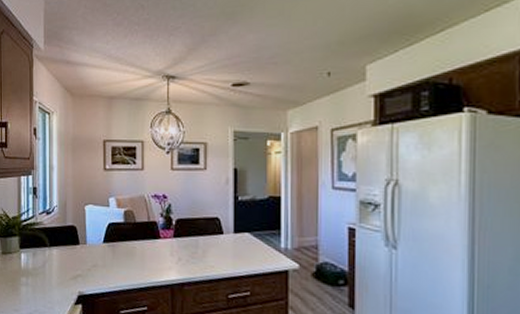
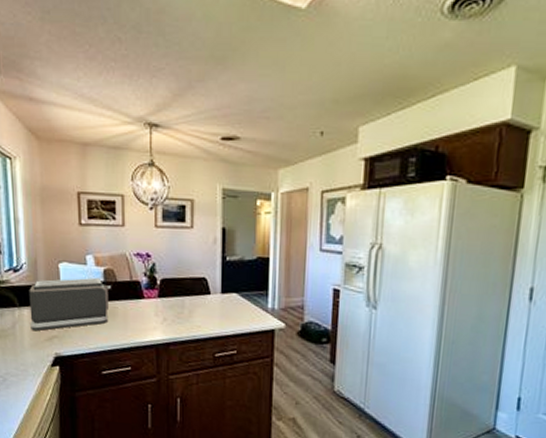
toaster: none [58,218,130,270] -> present [29,277,111,331]

